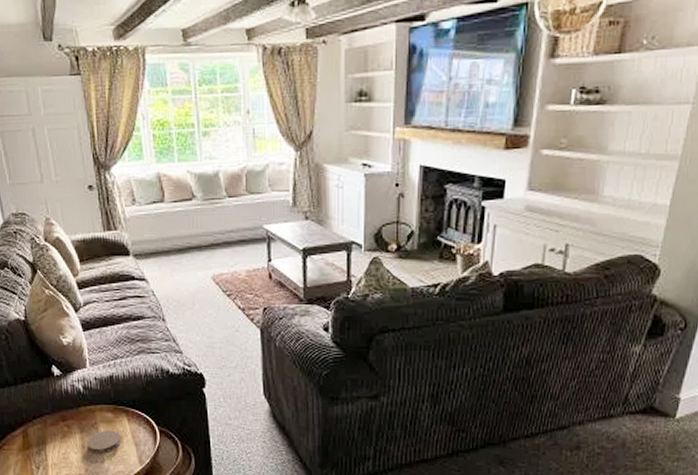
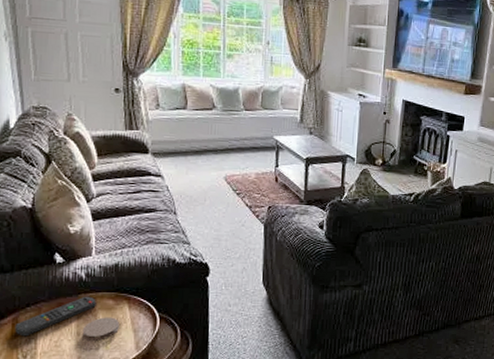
remote control: none [25,409,97,448] -> present [14,296,96,337]

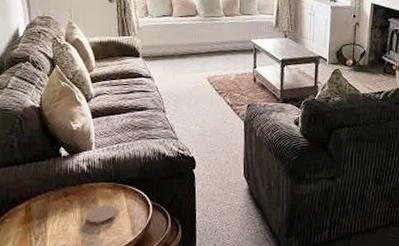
remote control: present [14,296,96,337] -> none [27,186,97,221]

